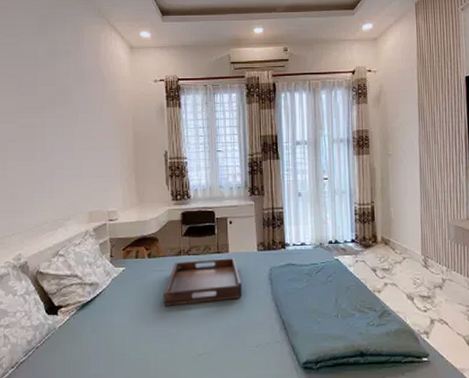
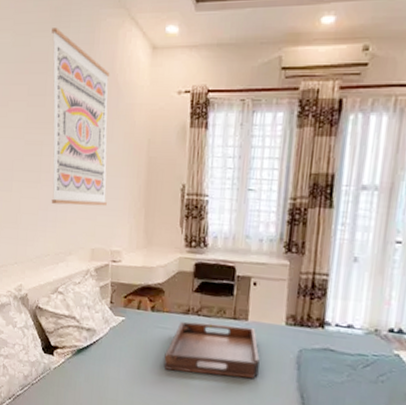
wall art: none [39,31,100,177] -> present [51,27,110,206]

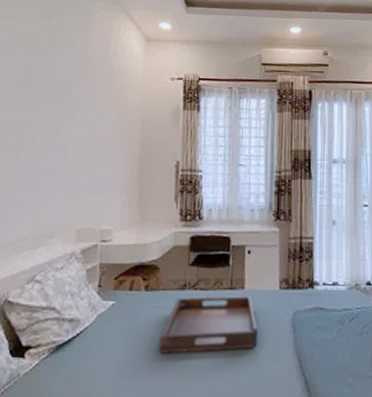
wall art: present [51,27,110,206] -> none [31,14,104,185]

